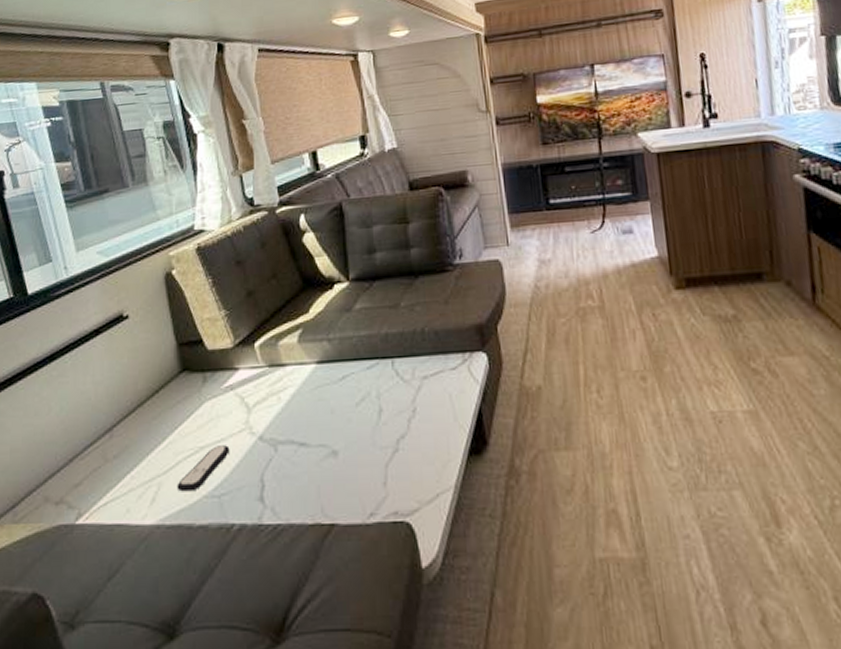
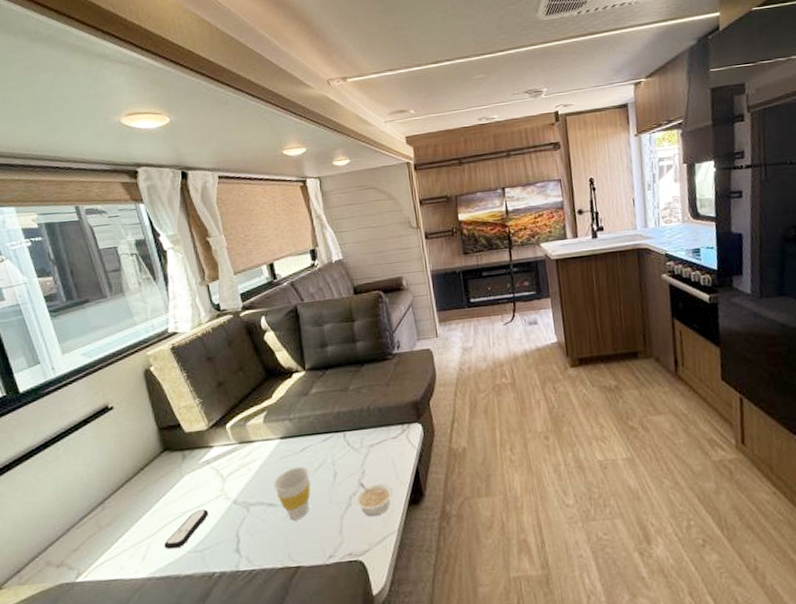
cup: none [306,398,350,467] -> present [273,466,311,521]
legume: none [403,422,450,468] -> present [355,482,393,517]

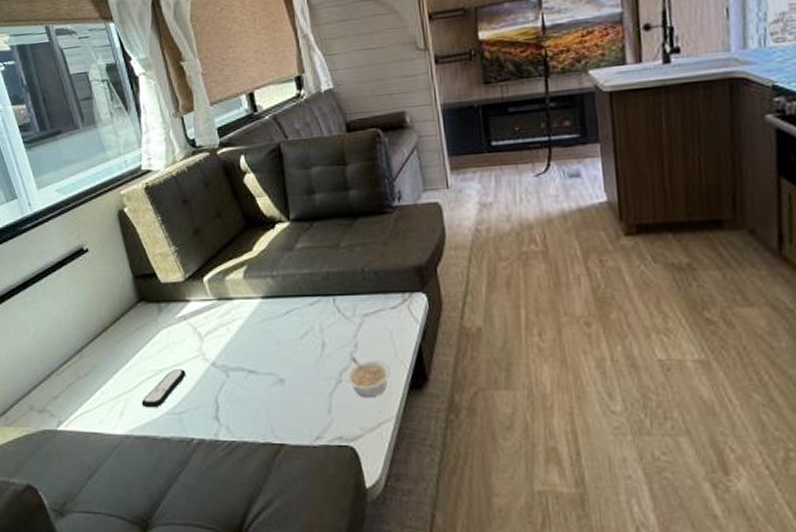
cup: present [273,466,311,521] -> none [254,332,296,393]

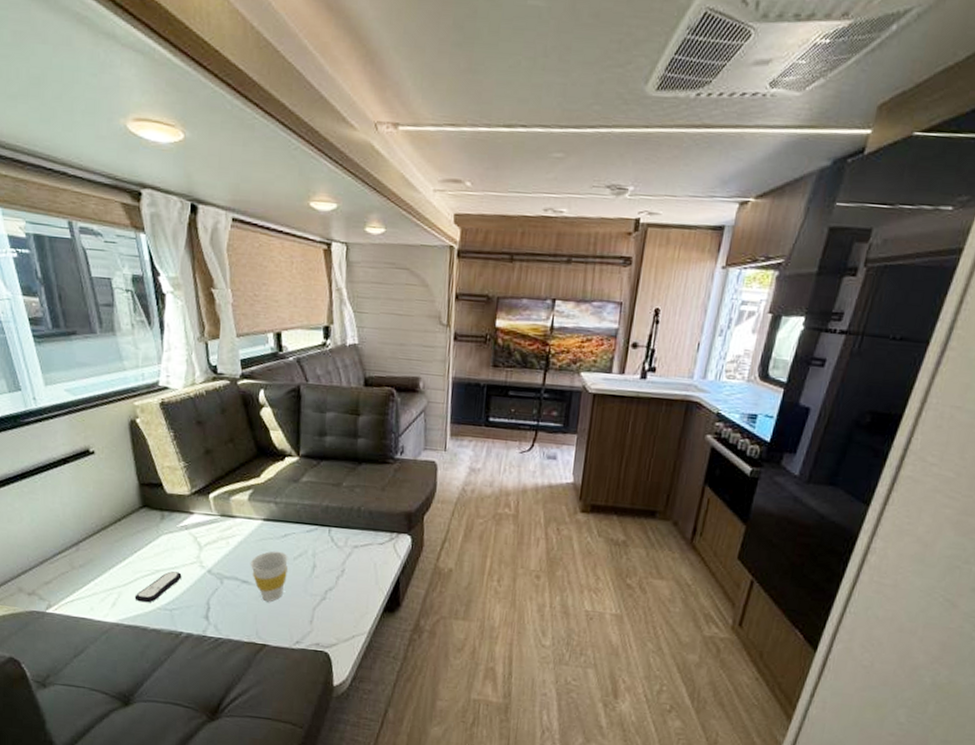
cup: none [254,332,296,393] -> present [250,551,288,602]
legume: present [346,356,391,399] -> none [330,579,370,615]

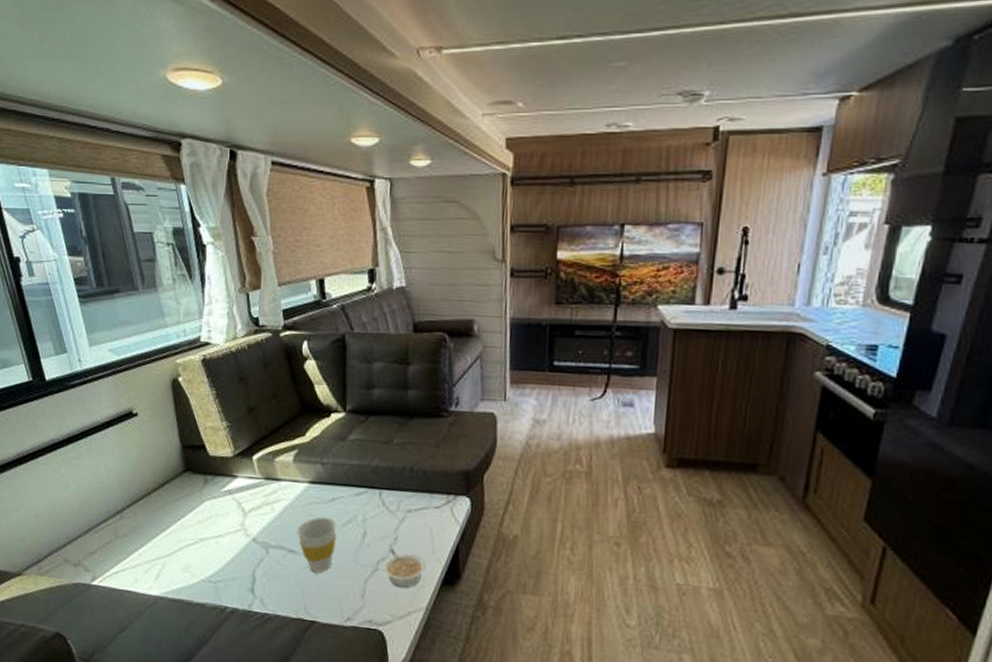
remote control: present [134,571,182,603] -> none [178,540,226,575]
legume: none [330,579,370,615] -> present [383,548,426,589]

